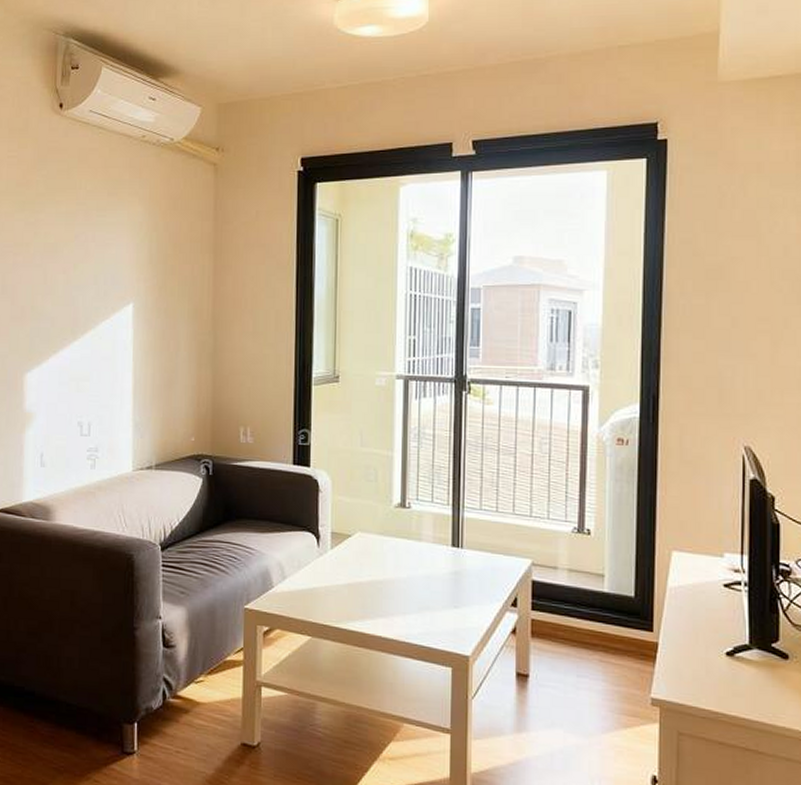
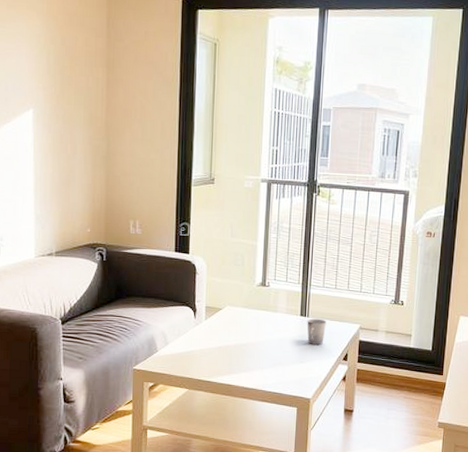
cup: none [461,550,486,585] -> present [307,318,326,345]

